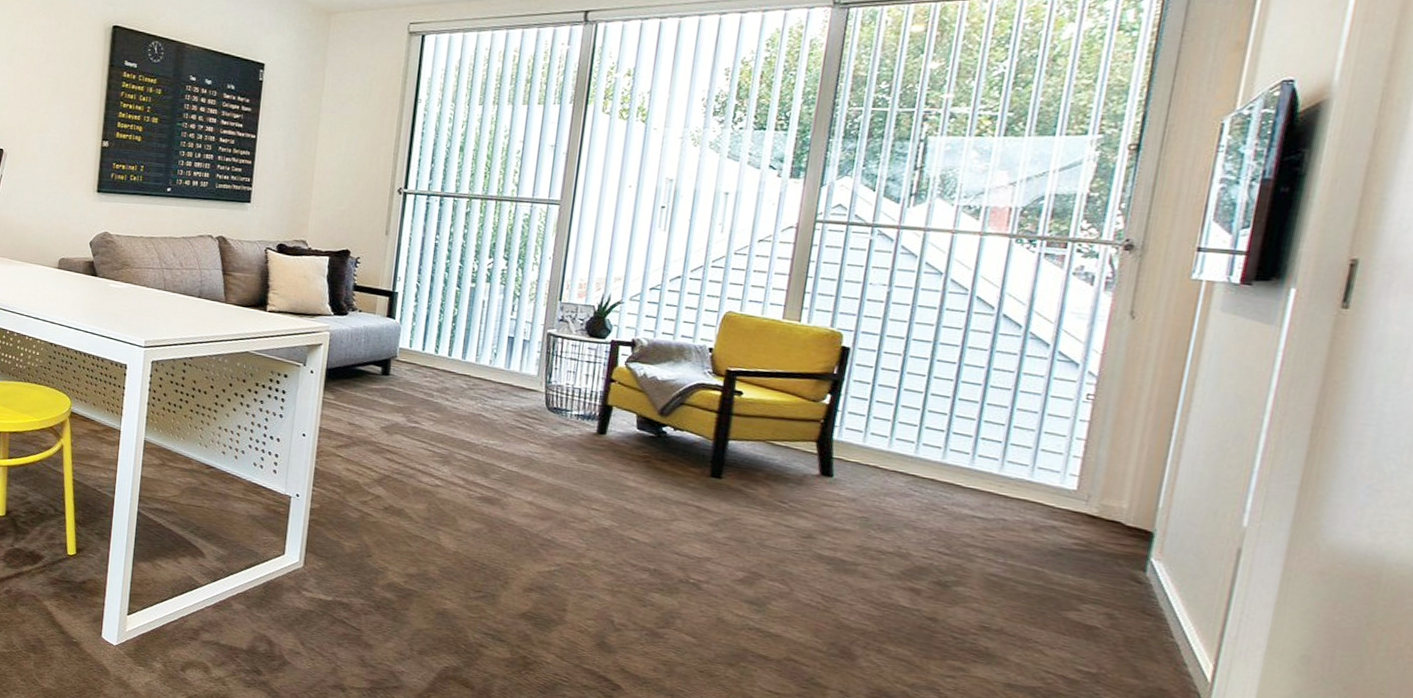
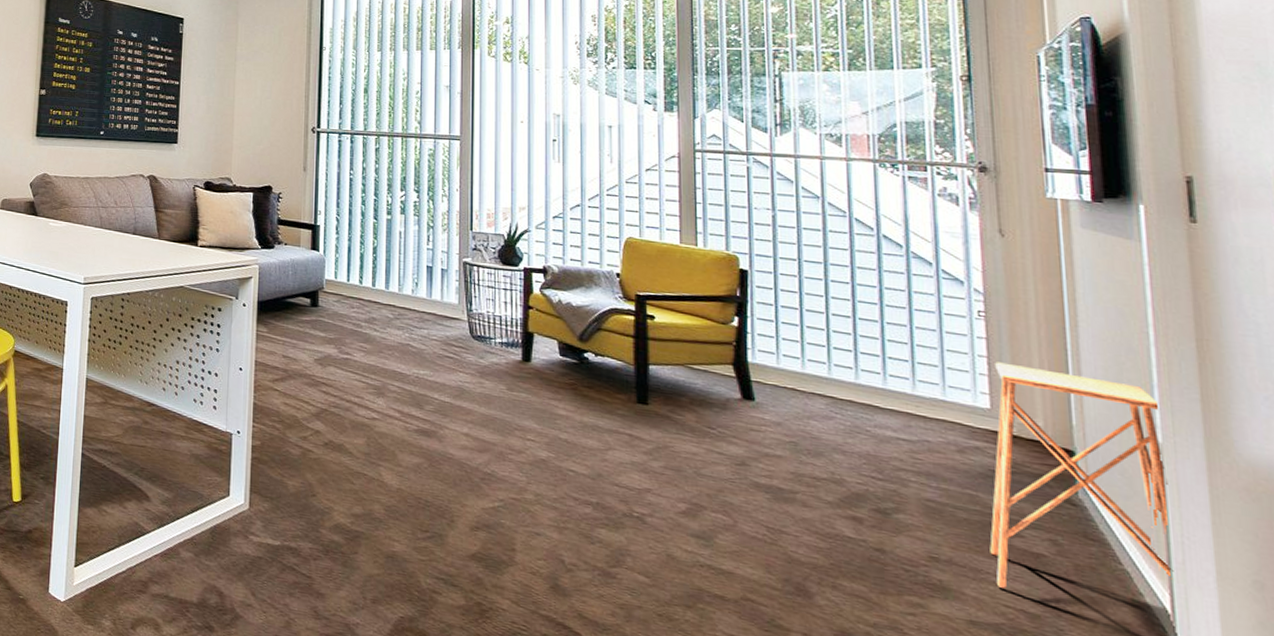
side table: none [1043,445,1253,656] -> present [990,362,1174,588]

